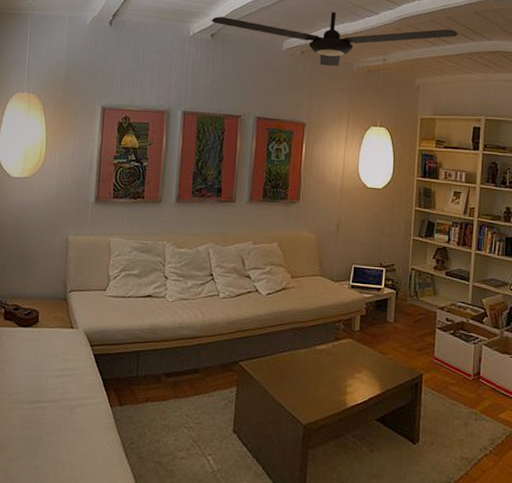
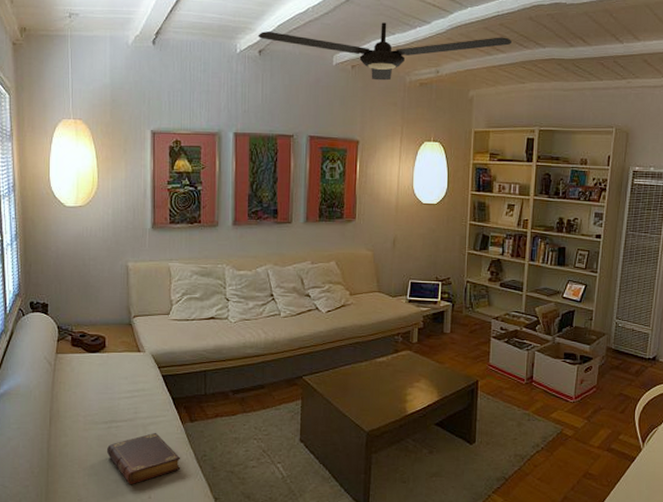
book: none [29,415,107,472] -> present [106,432,181,484]

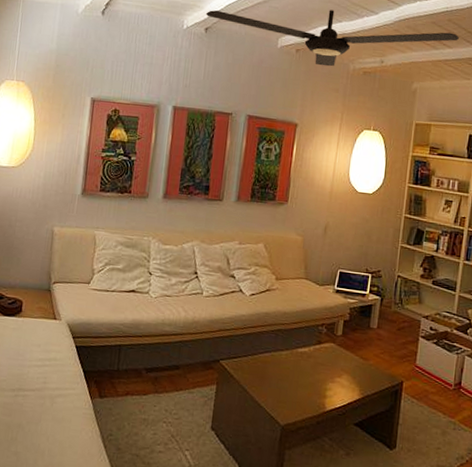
book: present [106,432,181,484] -> none [10,405,86,459]

